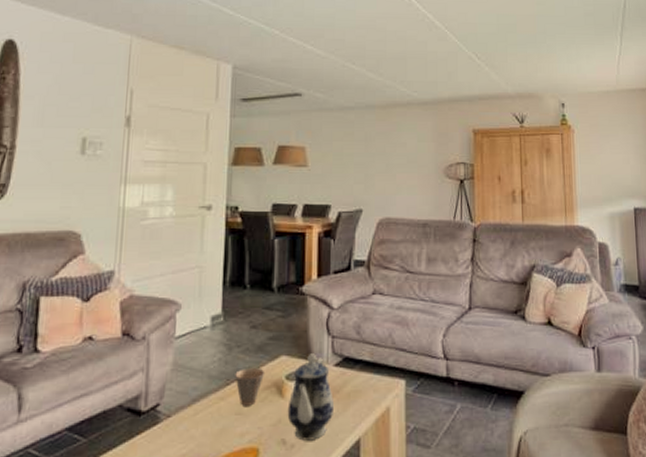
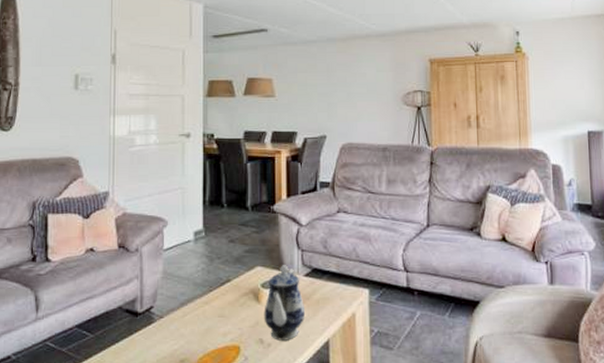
cup: present [235,368,265,406] -> none [217,277,243,310]

